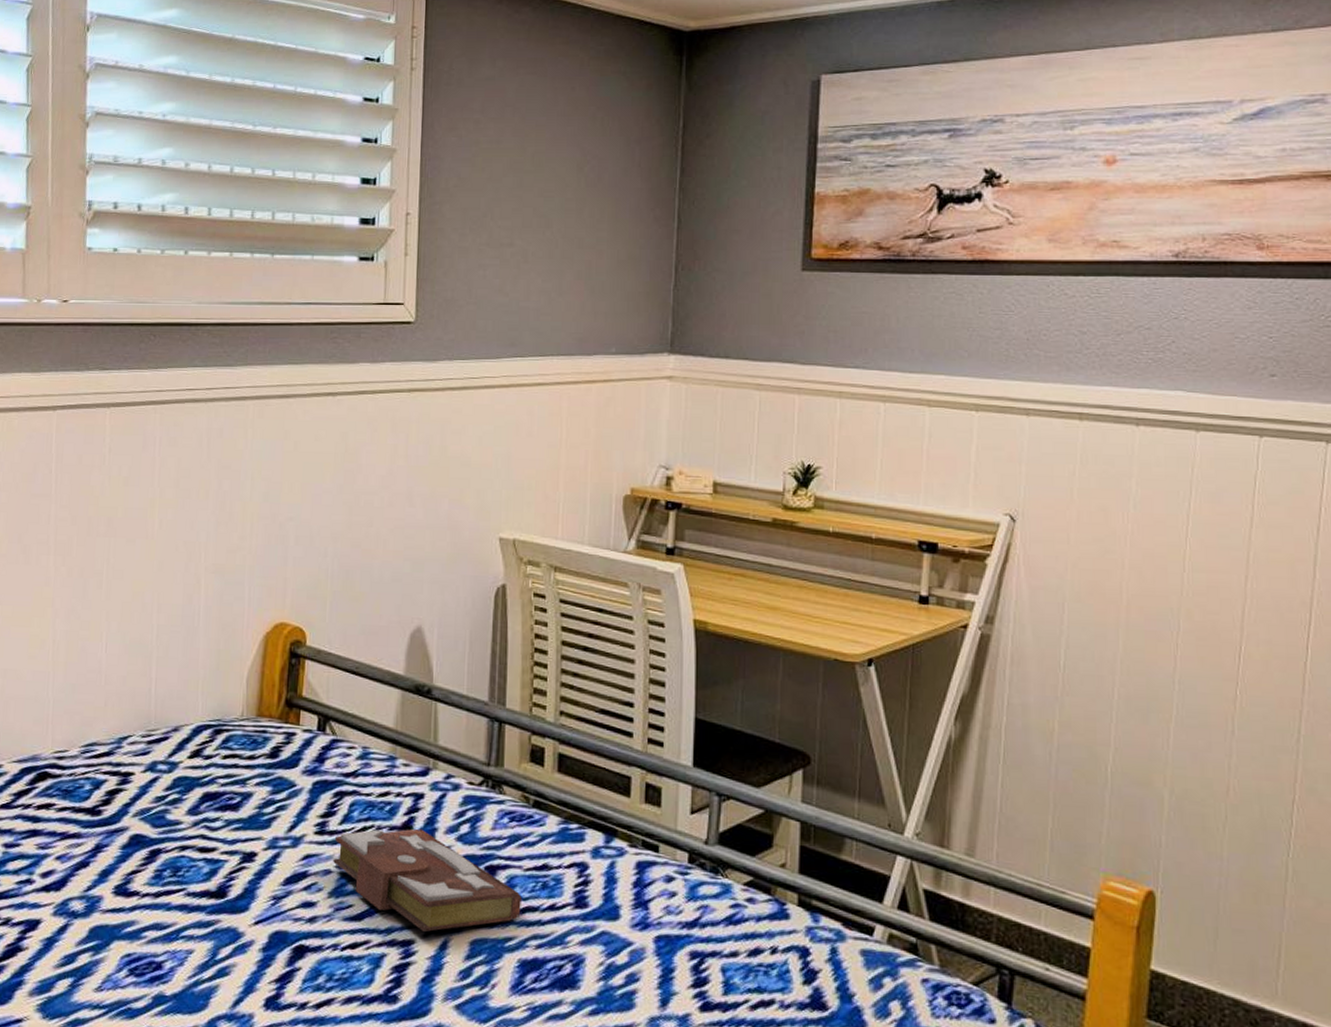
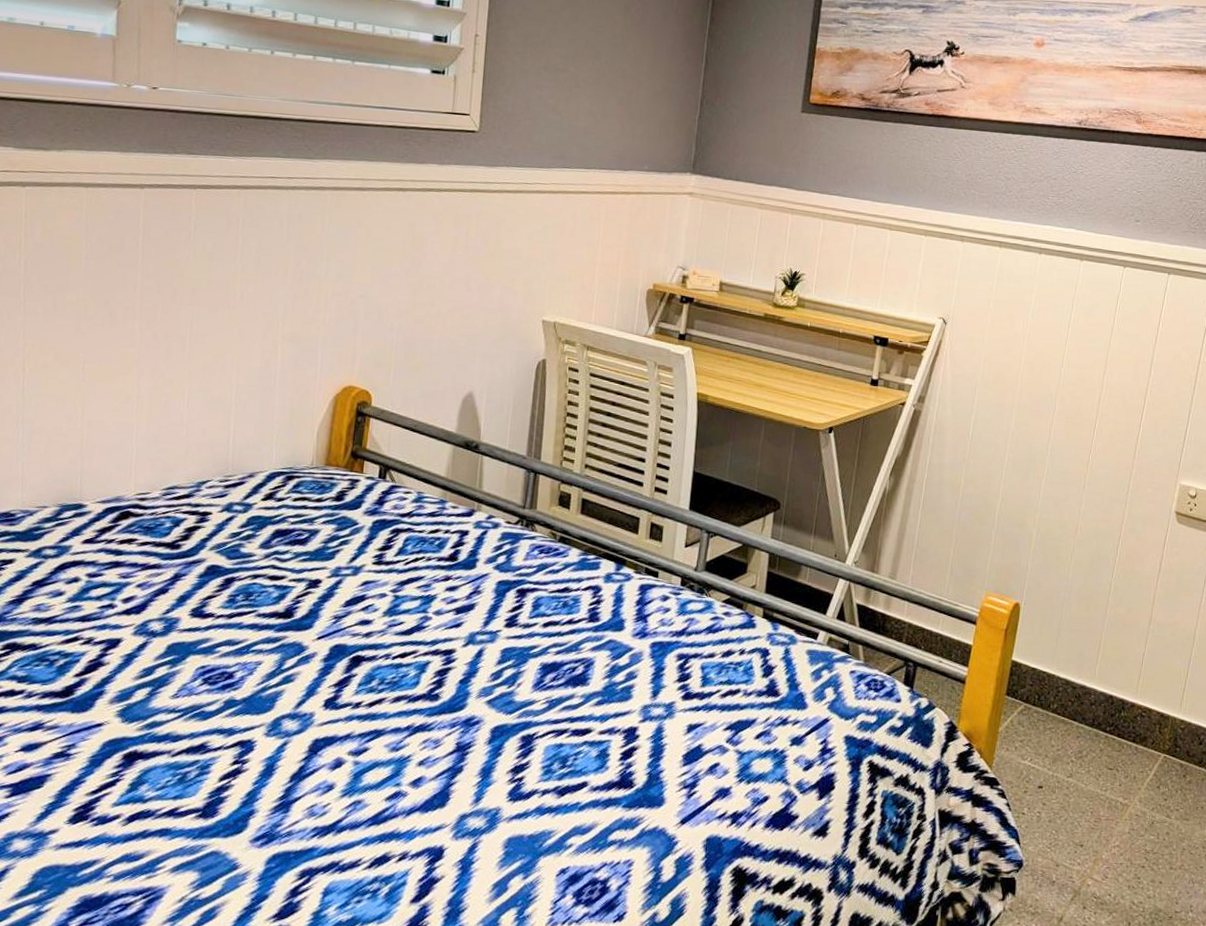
book: present [333,828,521,932] -> none [388,559,546,643]

